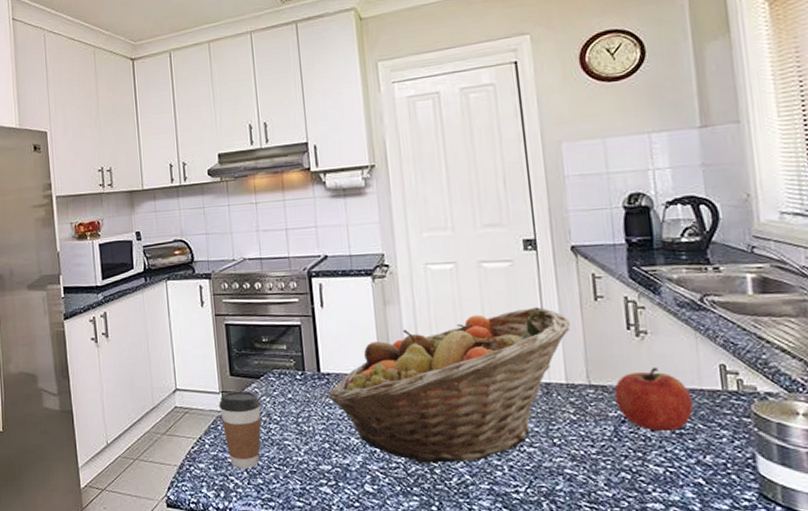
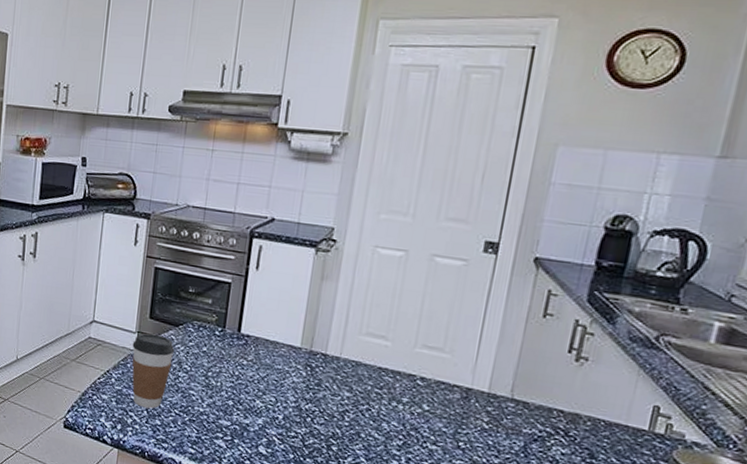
fruit basket: present [329,307,570,465] -> none [244,307,510,447]
apple: present [614,366,693,431] -> none [533,394,614,459]

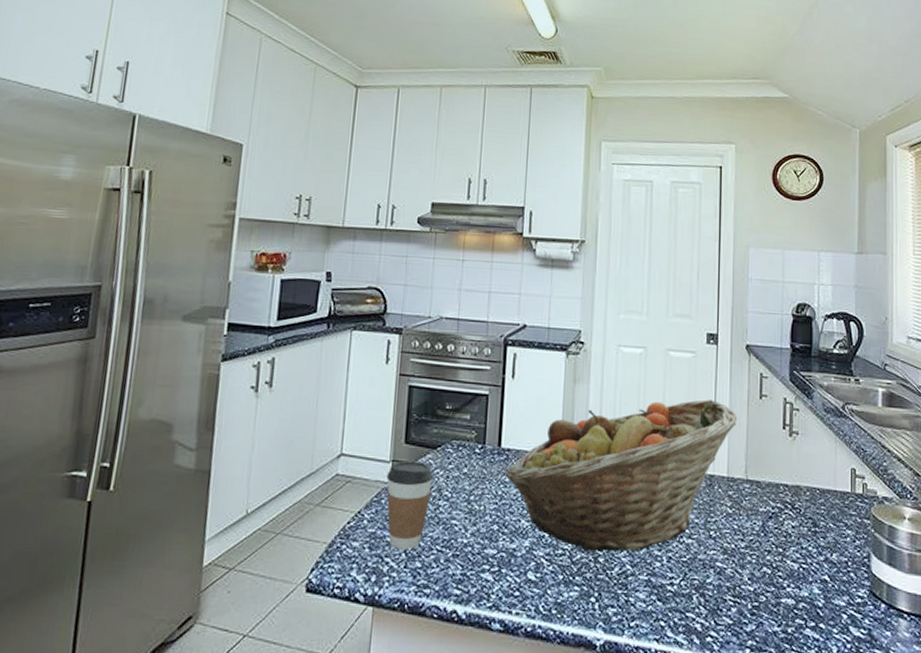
fruit basket: none [244,307,510,447] -> present [506,400,737,552]

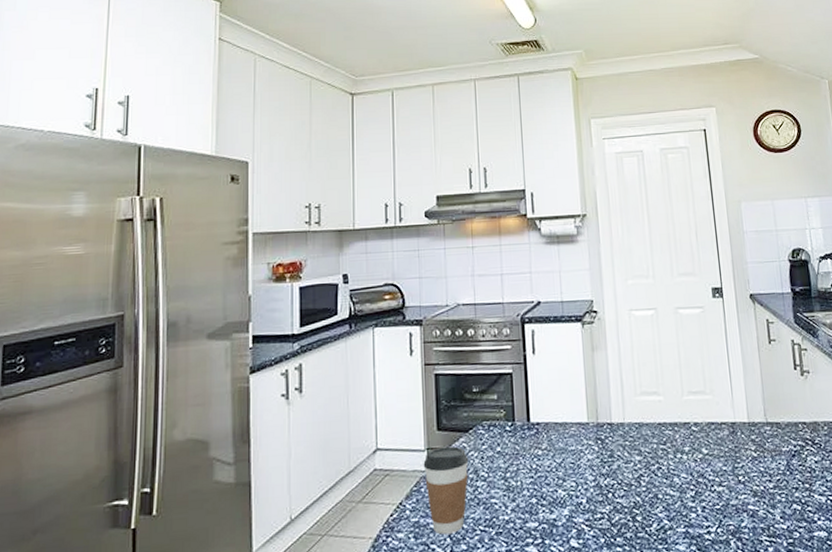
fruit basket: present [506,400,737,552] -> none [538,350,750,513]

